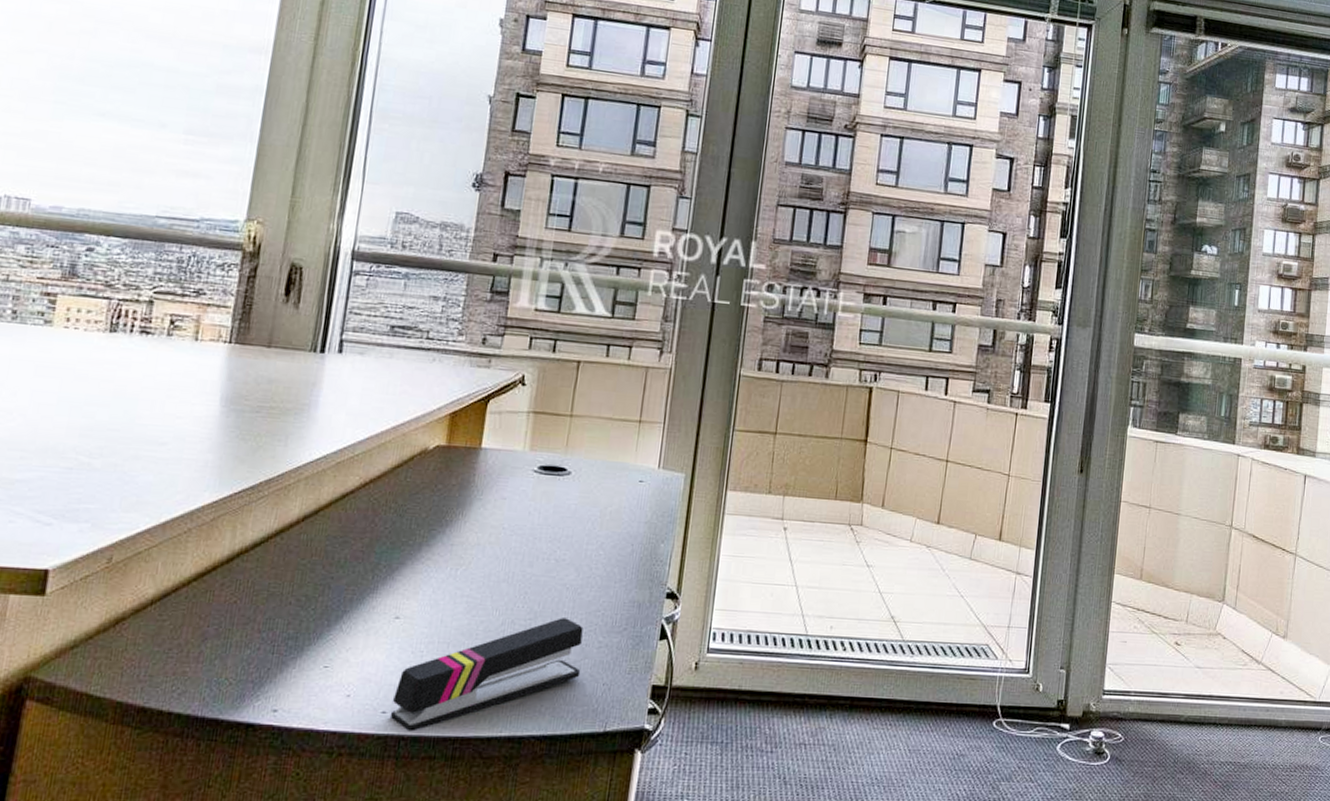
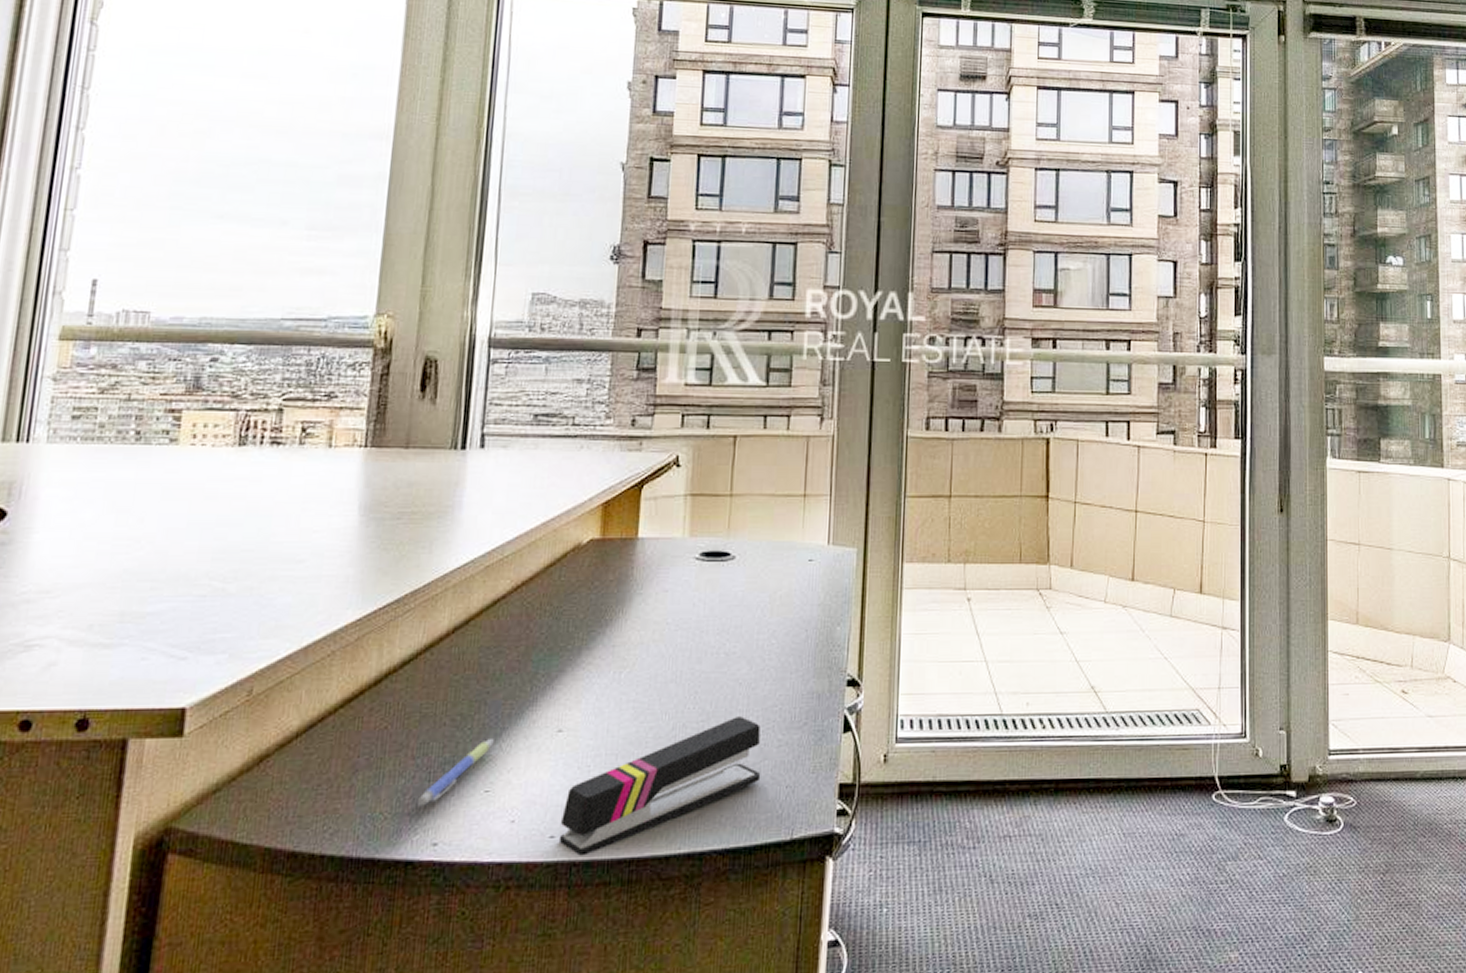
pen: none [261,619,335,676] -> present [418,737,494,806]

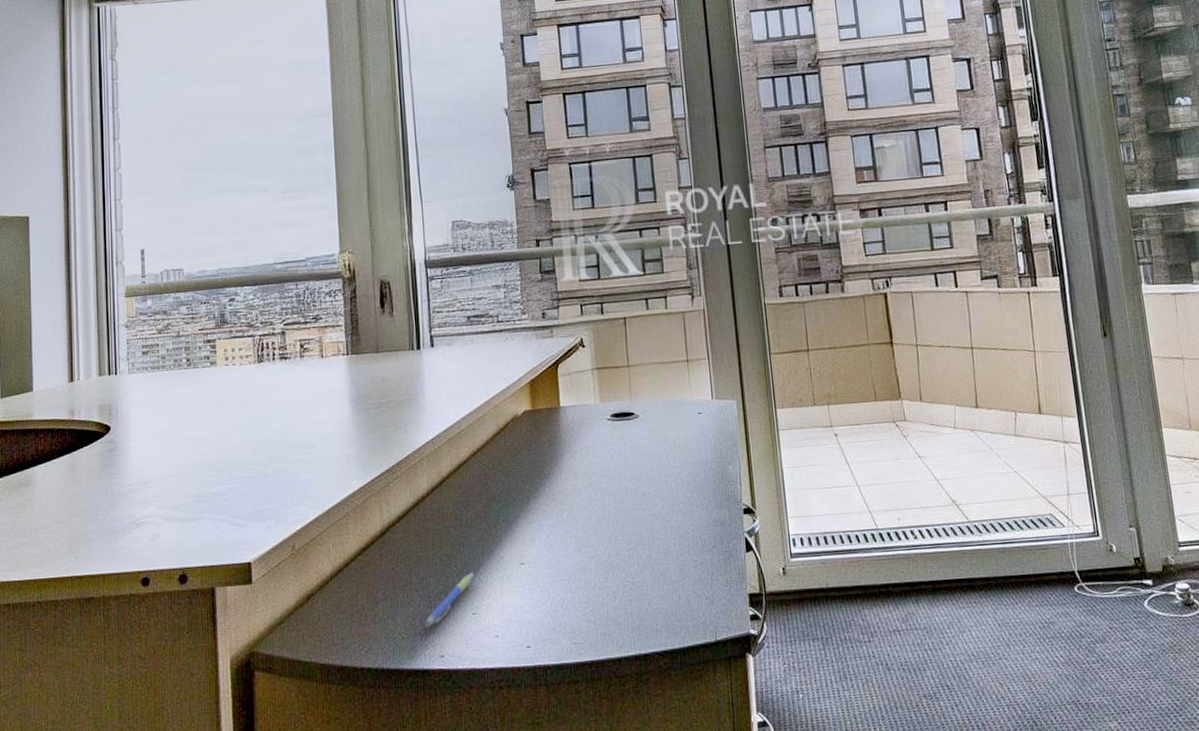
stapler: present [558,716,761,856] -> none [533,544,685,661]

